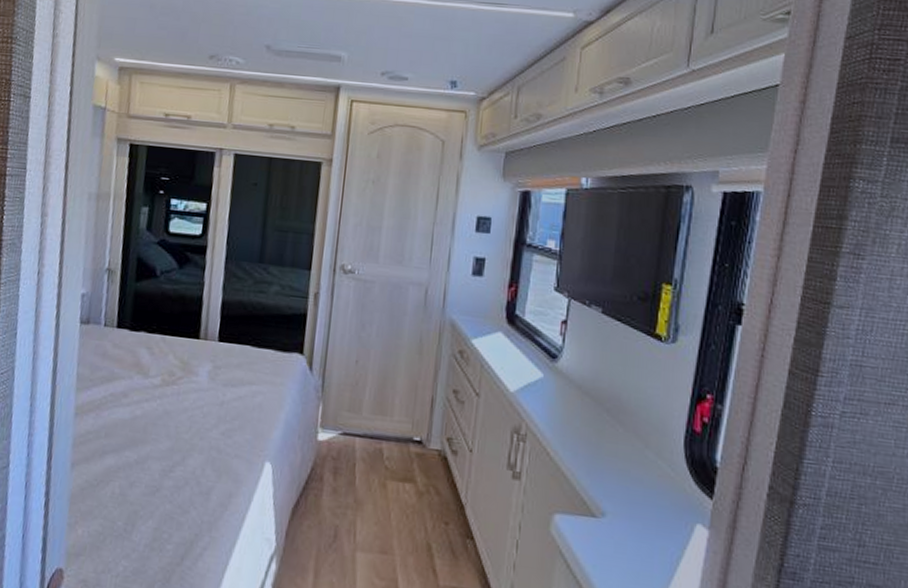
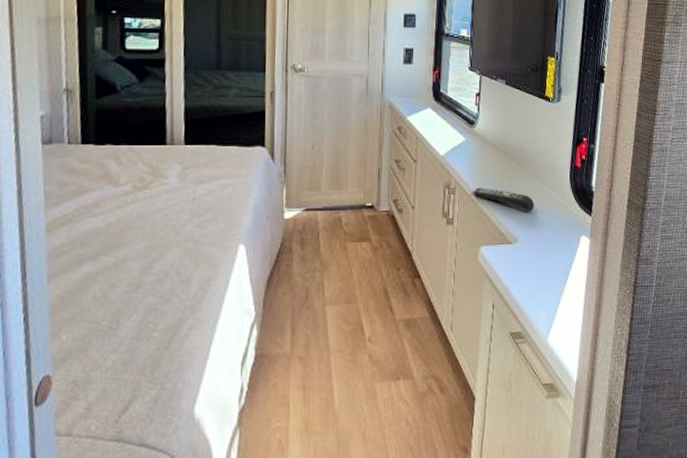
remote control: none [549,438,632,480] -> present [473,187,535,211]

